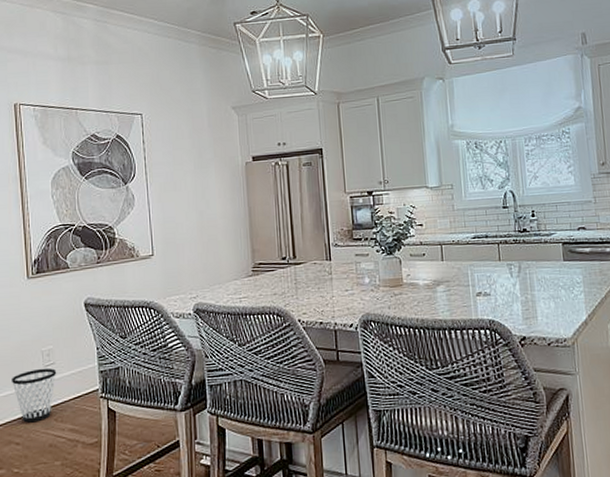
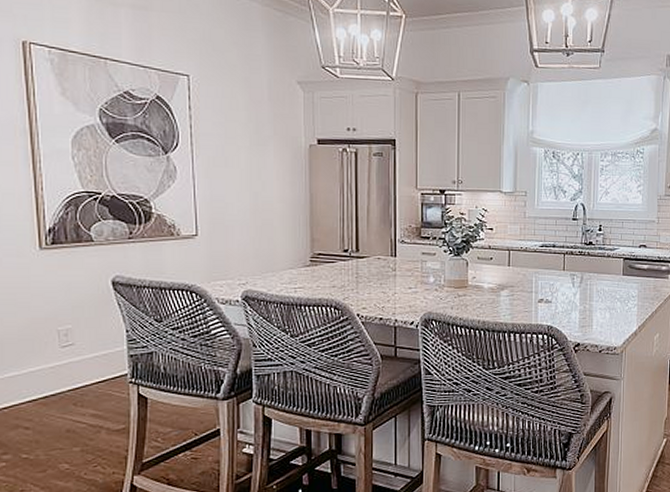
wastebasket: present [12,367,57,423] -> none [19,348,77,407]

